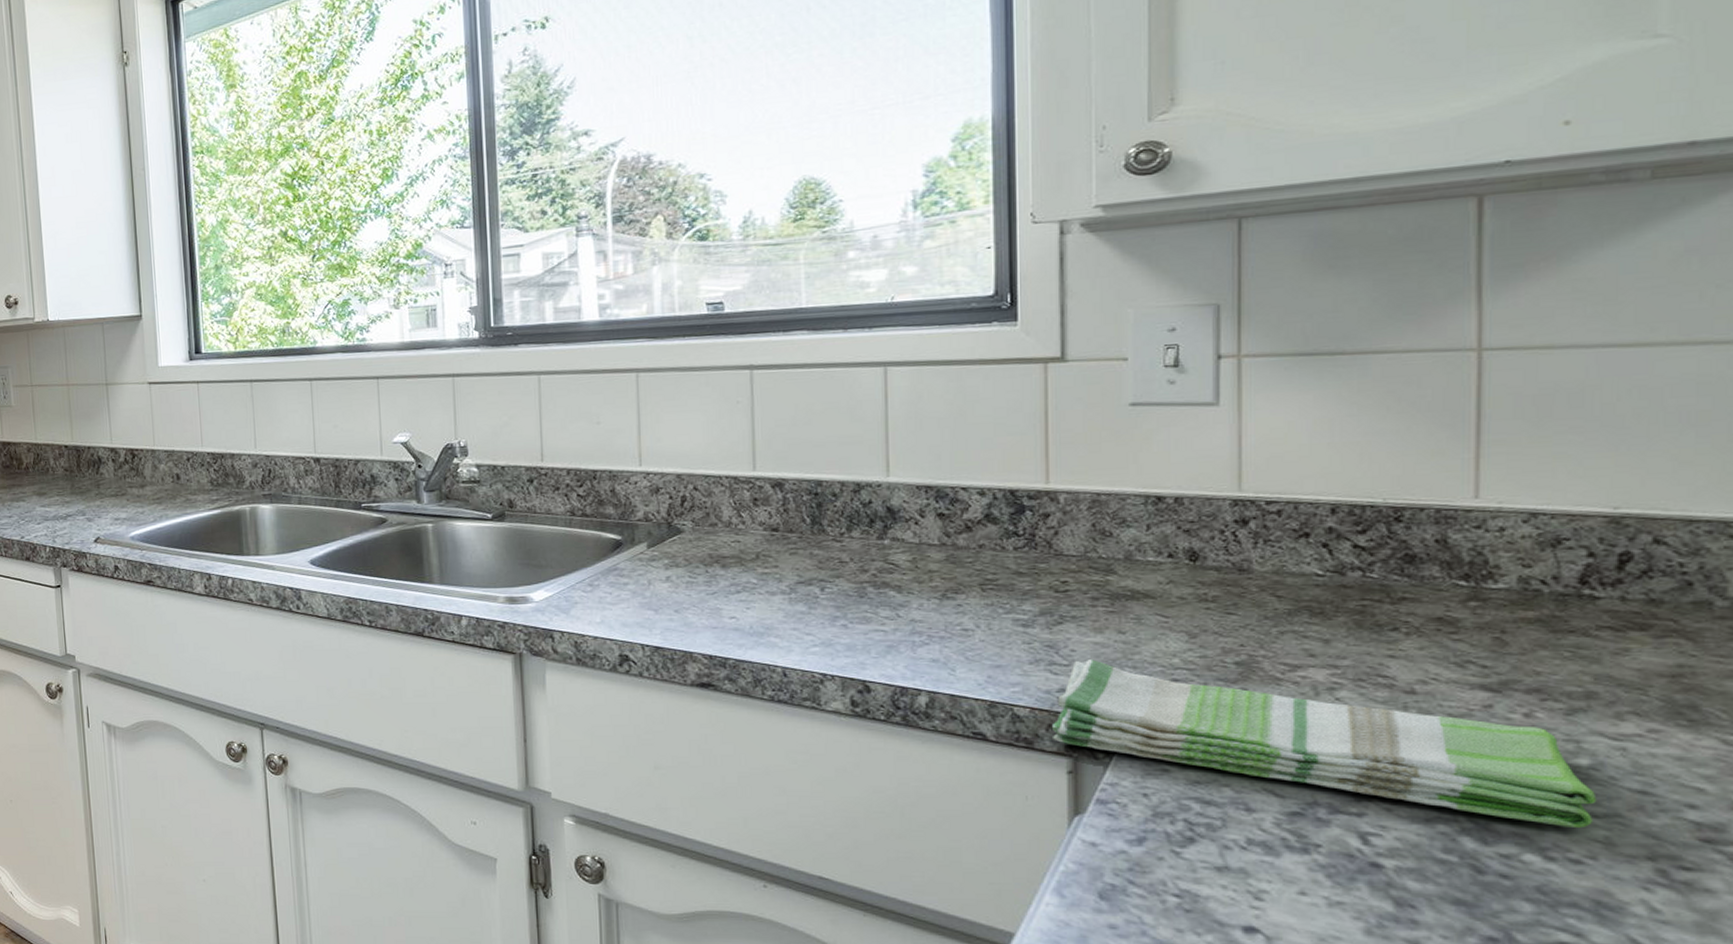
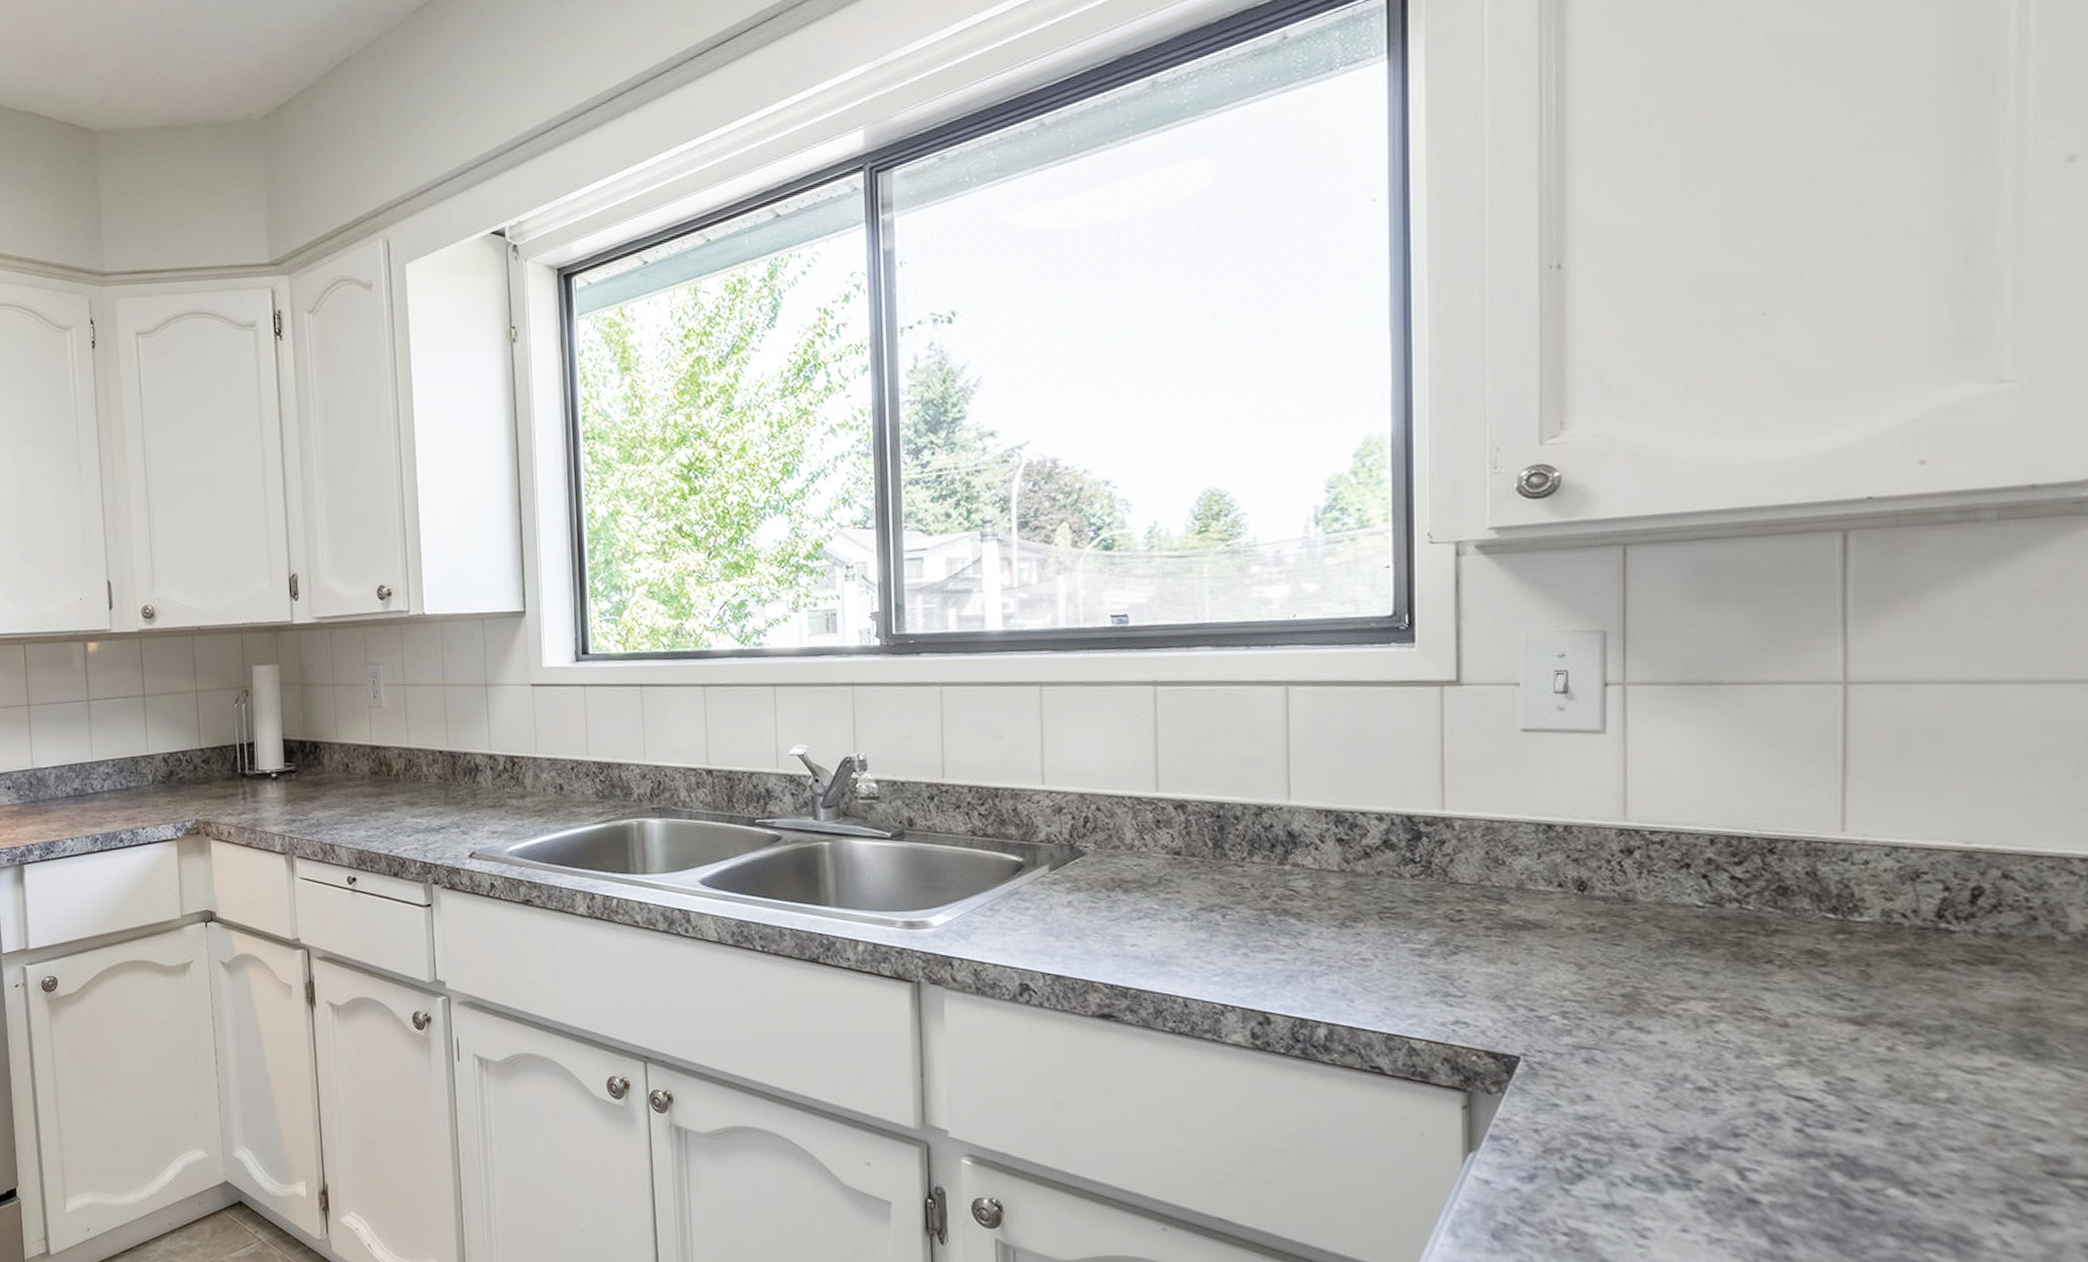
dish towel: present [1051,660,1597,829] -> none [1446,991,1954,1163]

